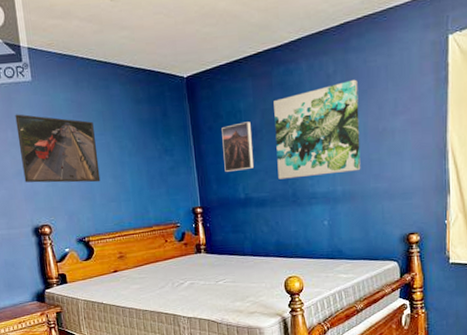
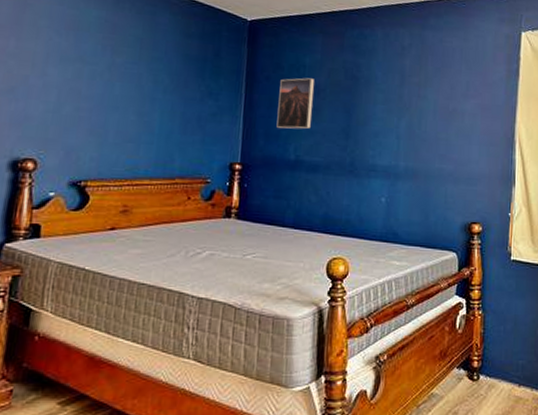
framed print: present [15,114,101,183] -> none [16,22,127,117]
wall art: present [273,79,361,179] -> none [336,55,432,149]

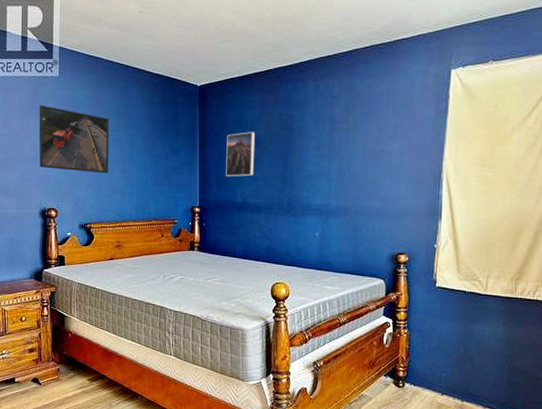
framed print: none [16,22,127,117] -> present [39,105,110,174]

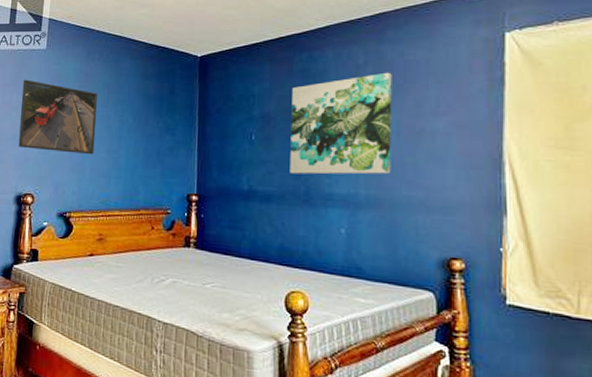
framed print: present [225,132,255,177] -> none [229,107,264,159]
wall art: none [276,102,360,189] -> present [289,72,392,175]

